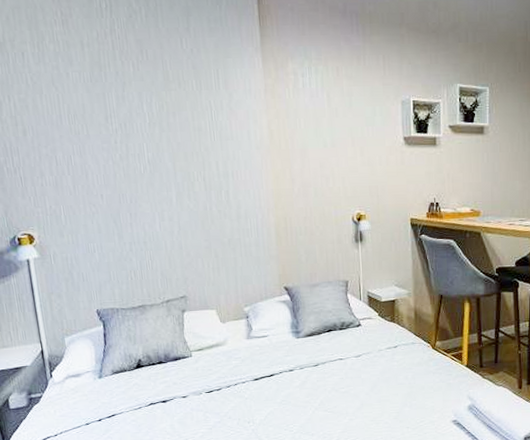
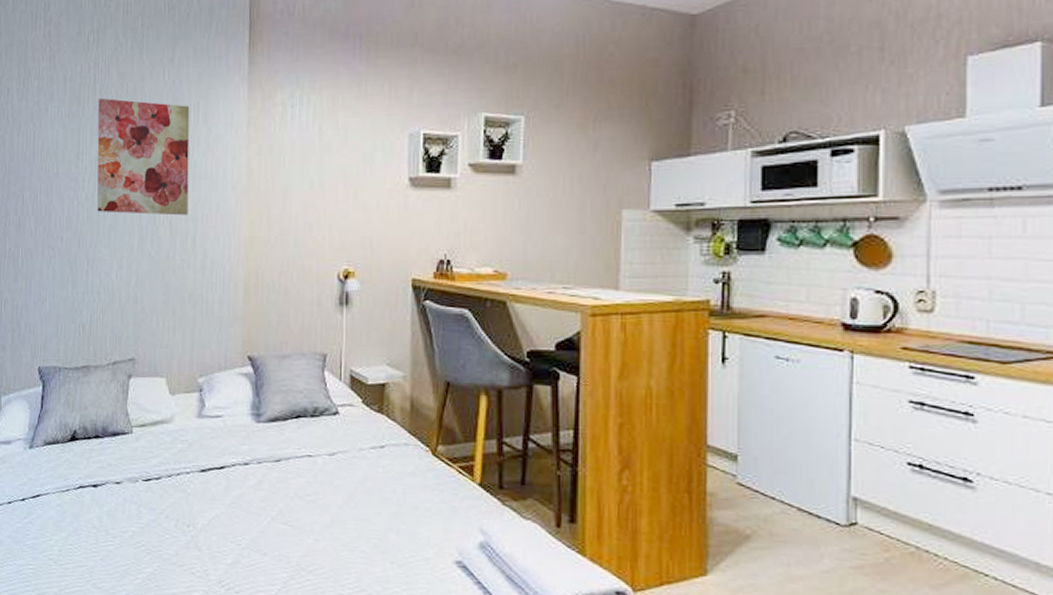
wall art: none [119,63,220,173] -> present [97,98,190,216]

